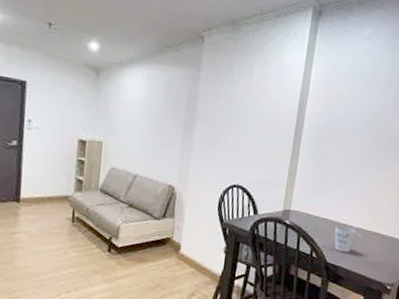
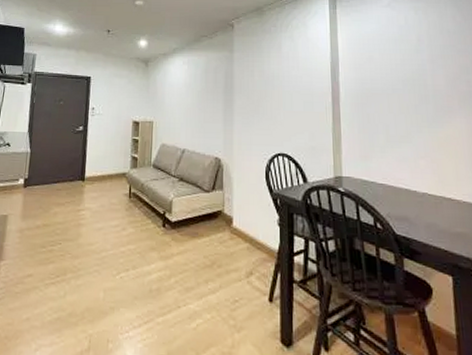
mug: present [334,226,362,253] -> none [397,191,432,222]

